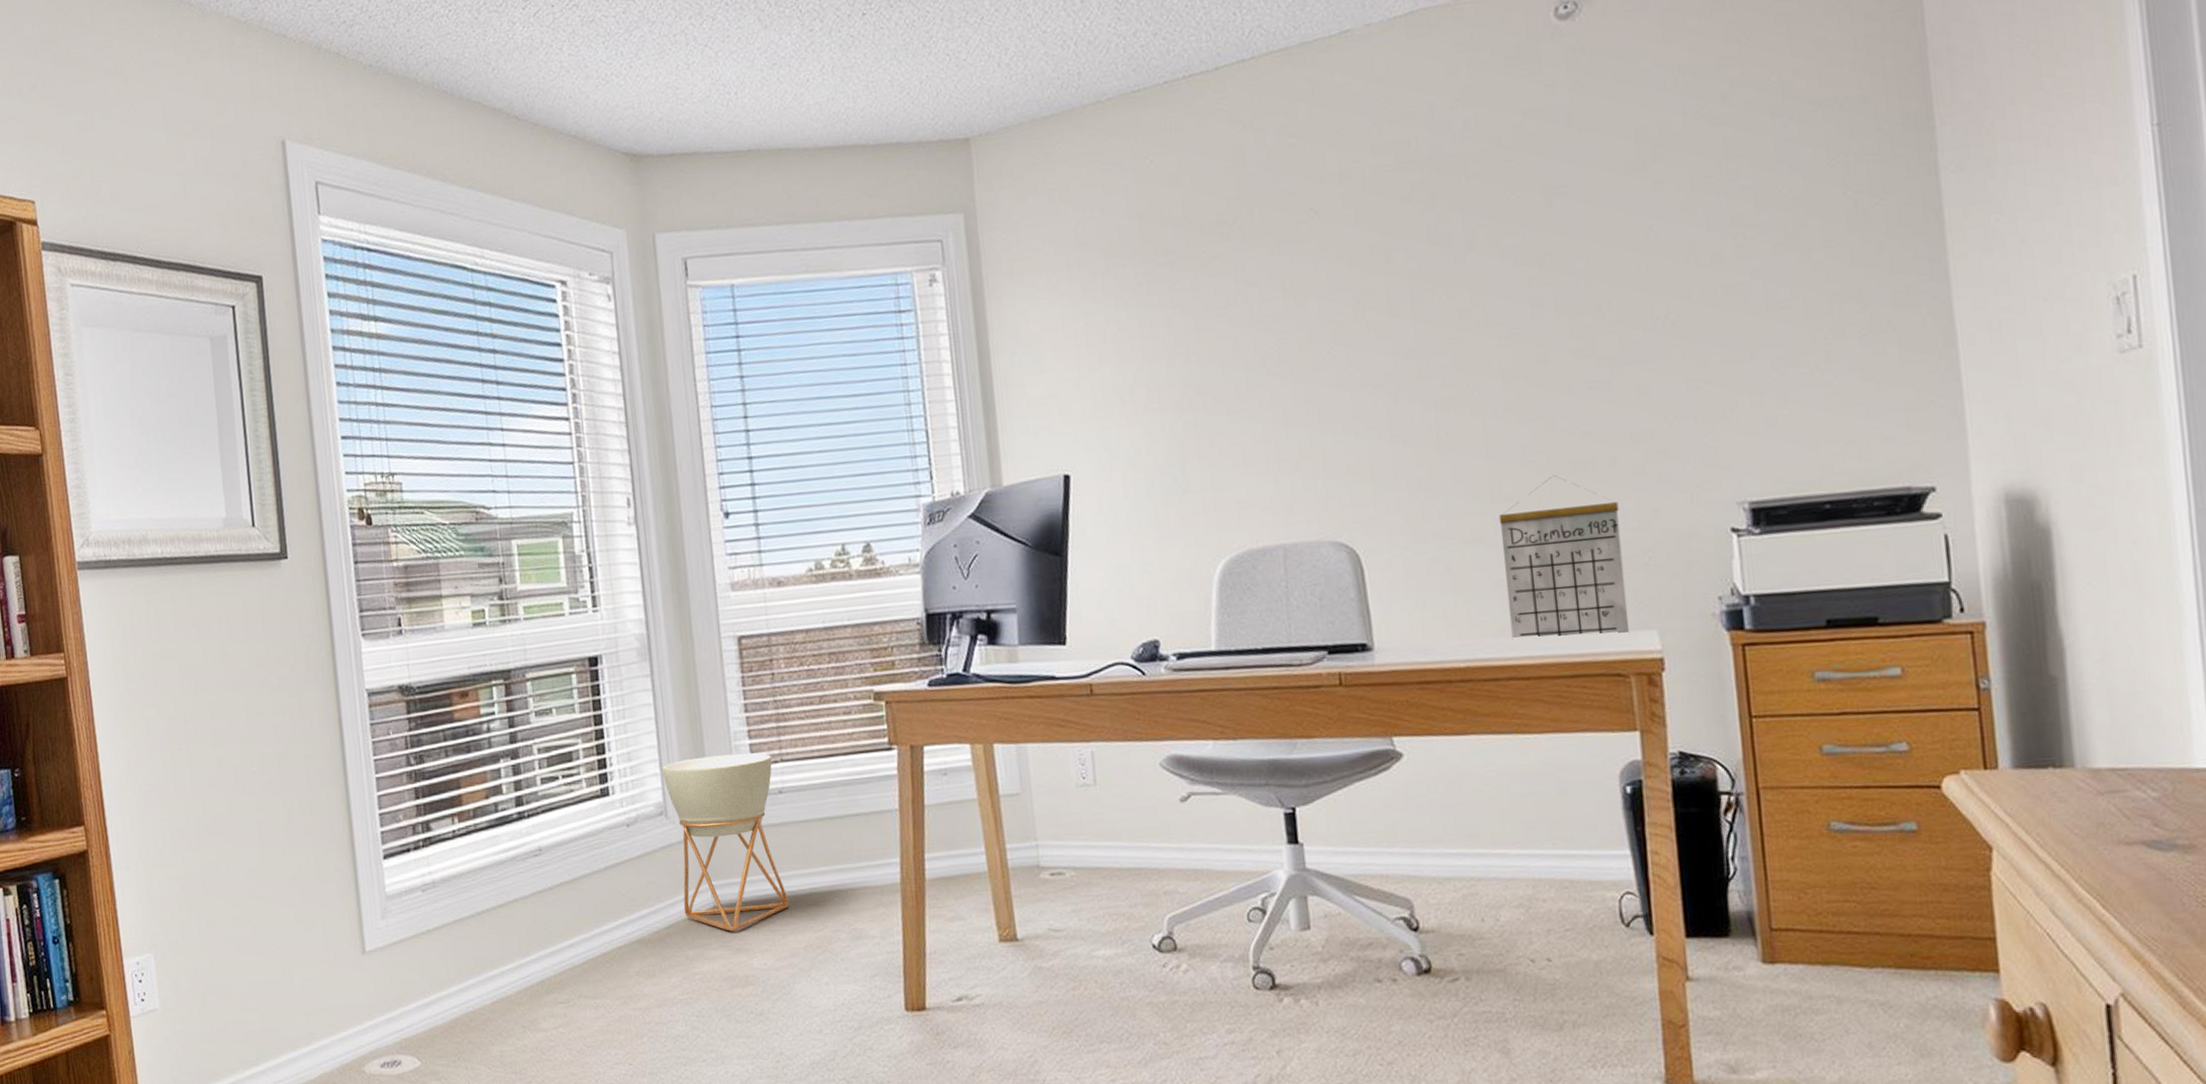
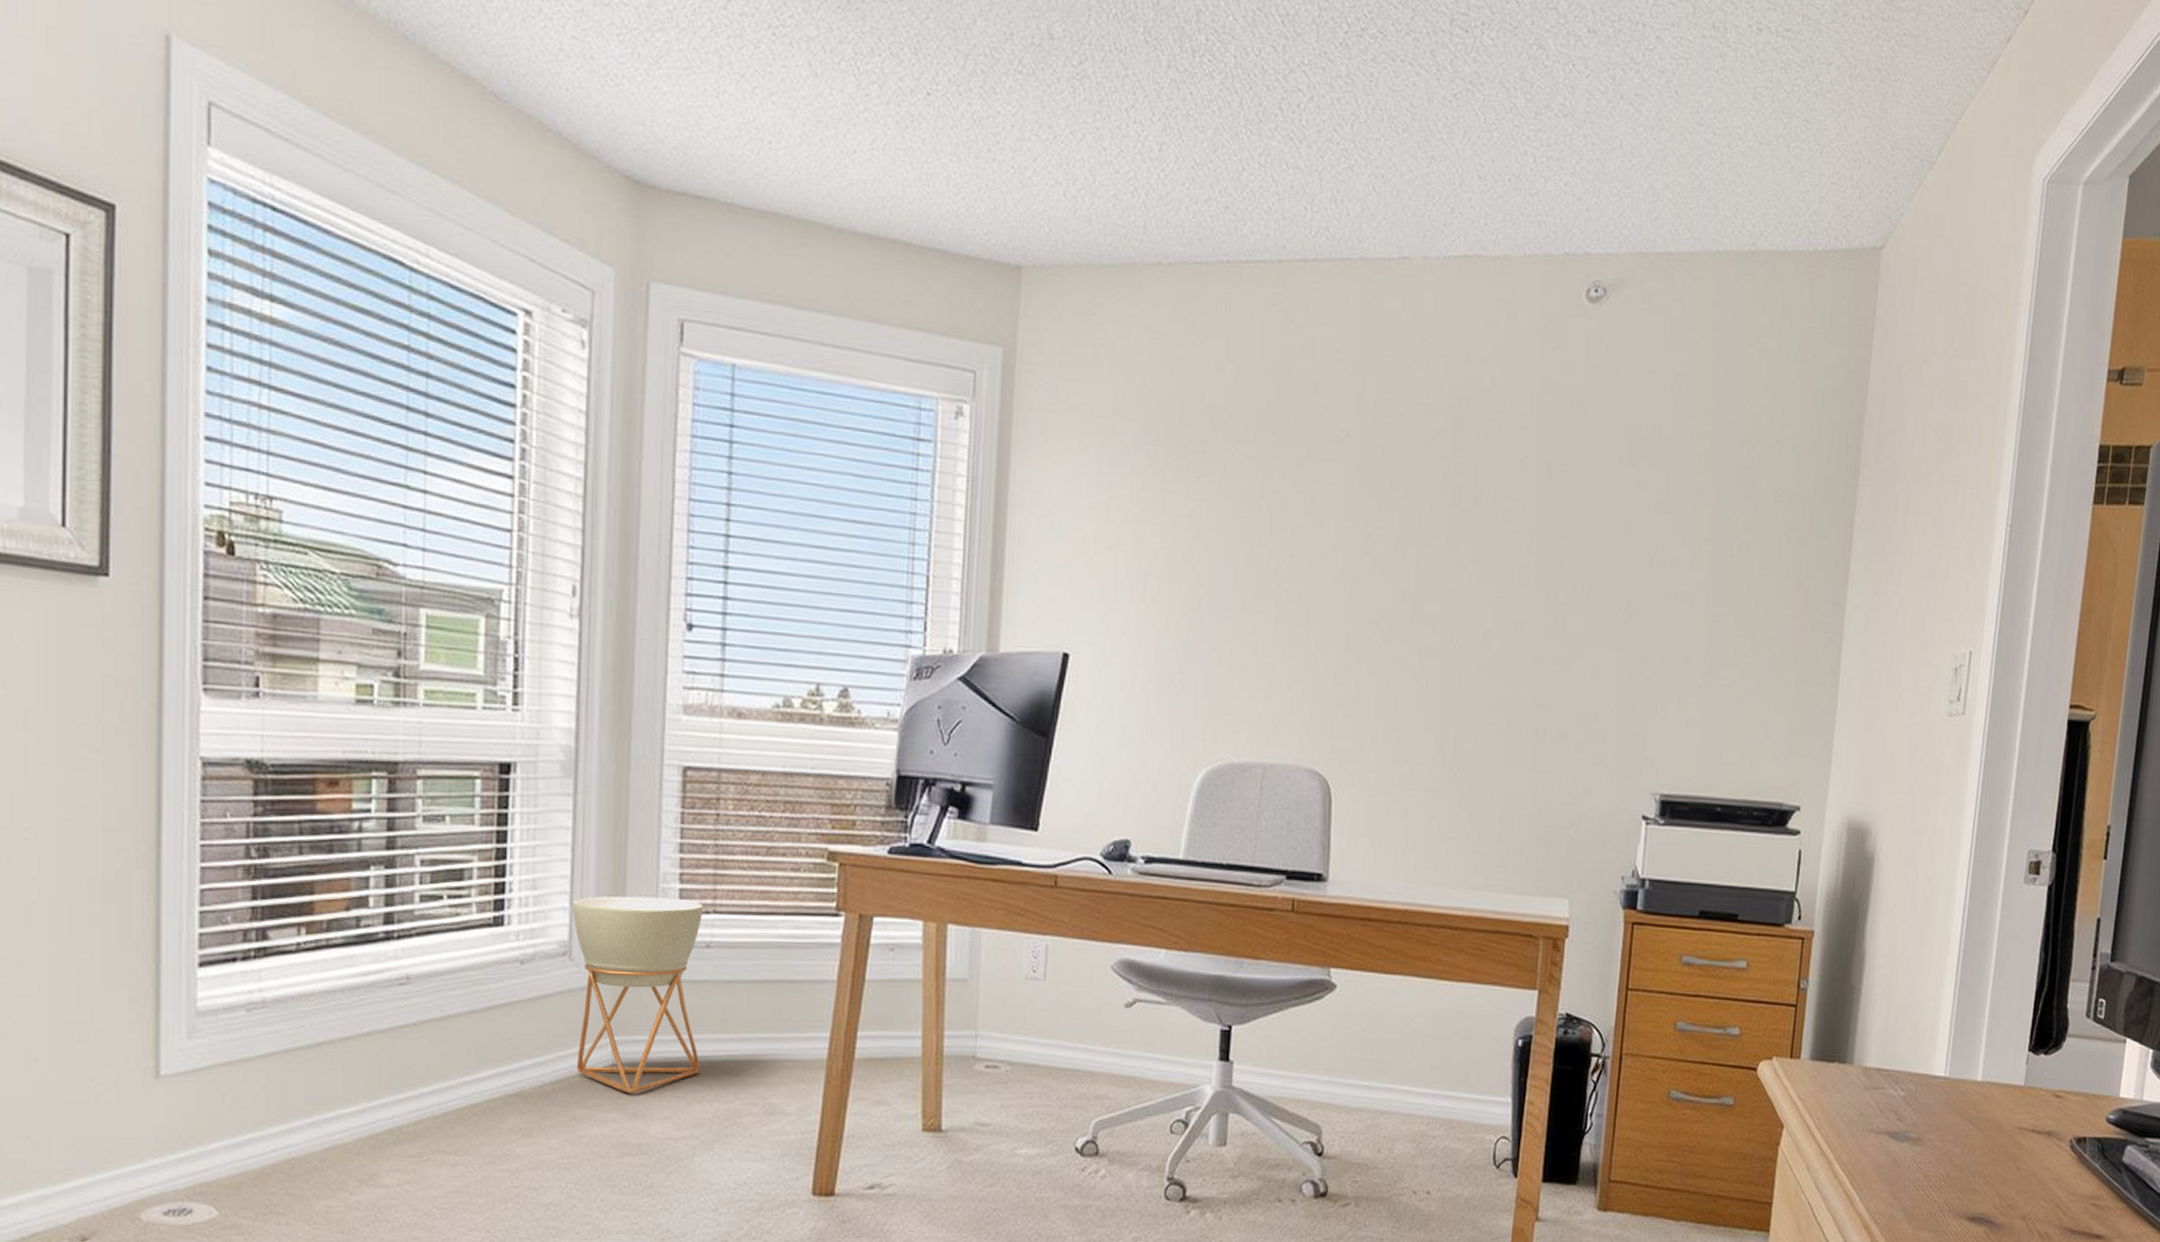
calendar: present [1498,475,1630,640] -> none [1448,740,1558,900]

